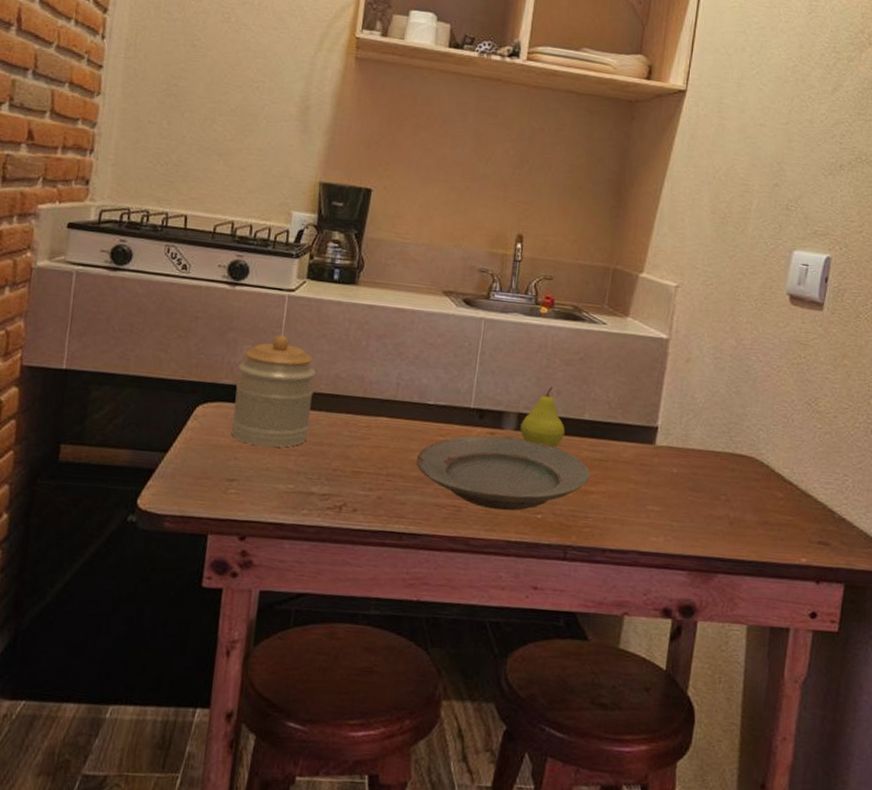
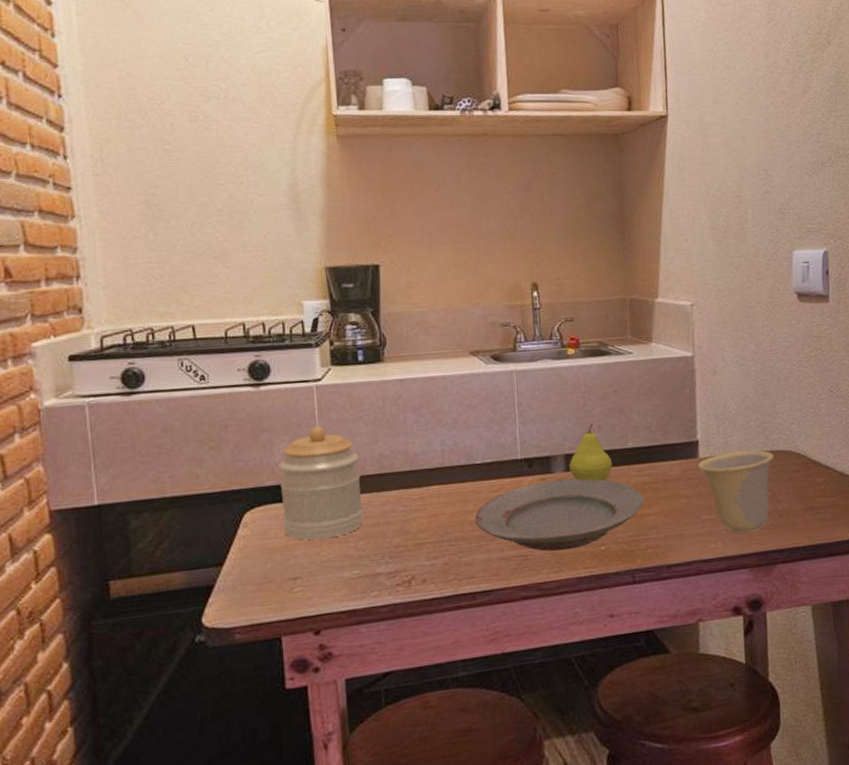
cup: none [652,445,736,534] -> present [697,450,775,534]

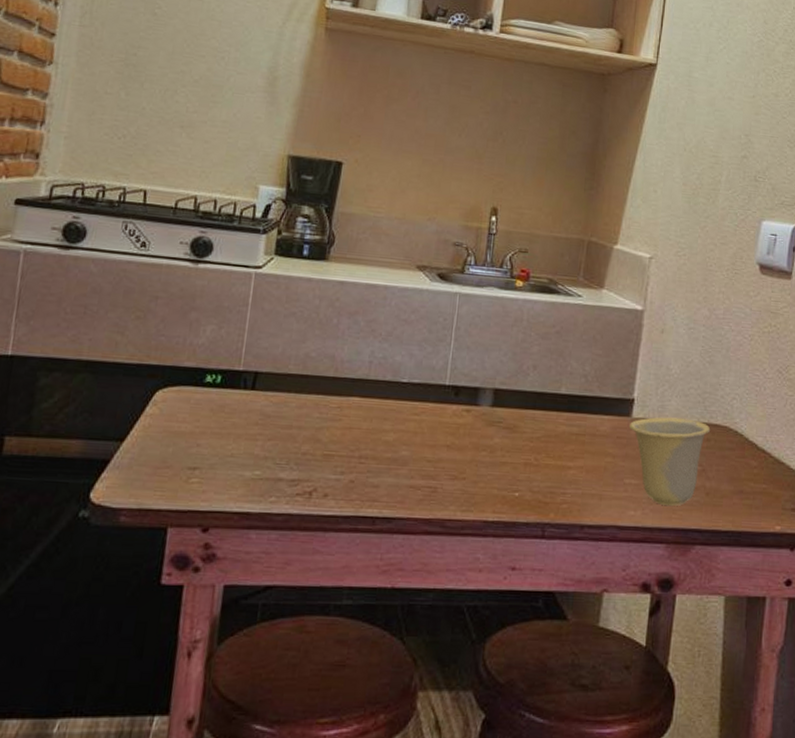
jar: present [278,425,363,540] -> none [193,313,285,433]
plate: present [474,478,644,552] -> none [389,413,568,490]
fruit: present [569,422,612,481] -> none [496,360,542,424]

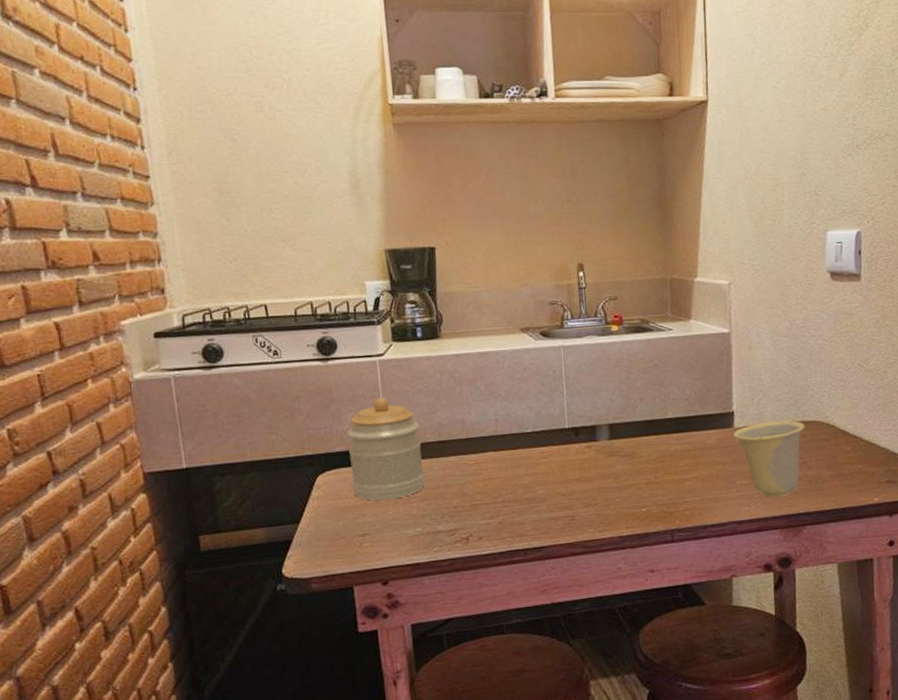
jar: none [193,313,285,433] -> present [347,397,425,501]

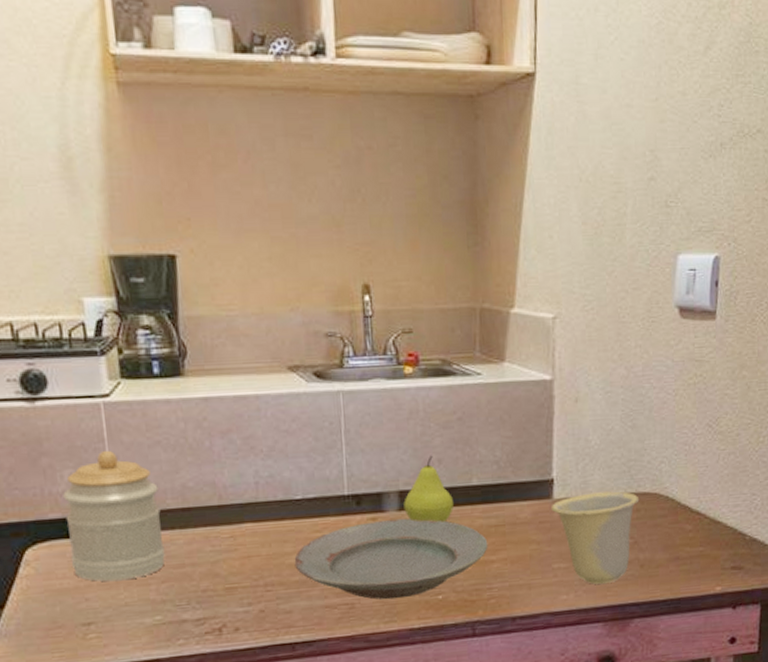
plate: none [526,445,683,513] -> present [294,518,488,600]
fruit: none [613,394,653,449] -> present [404,455,453,523]

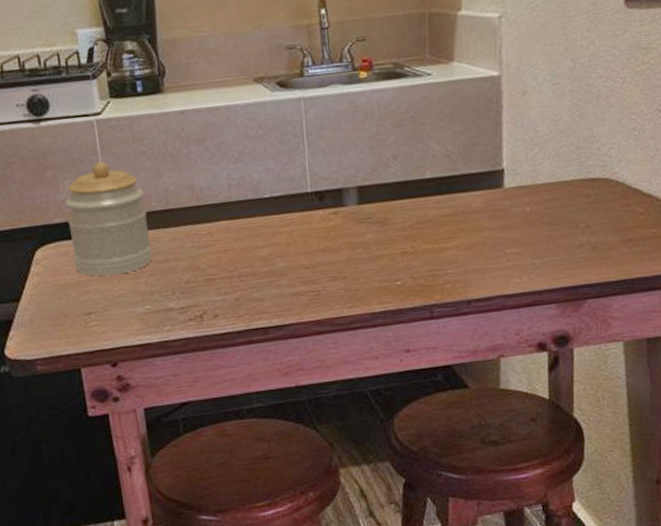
plate: present [294,518,488,600] -> none [264,211,443,287]
fruit: present [404,455,453,523] -> none [362,152,409,214]
cup: present [551,491,640,584] -> none [502,178,590,268]

